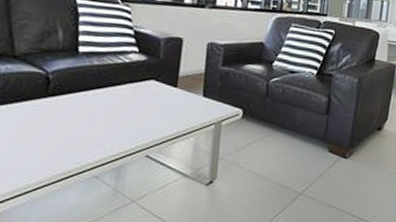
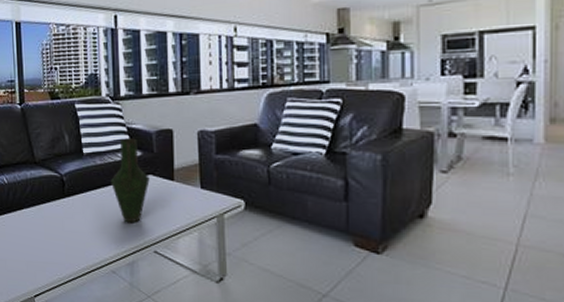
vase: none [107,41,152,127] -> present [111,138,150,223]

